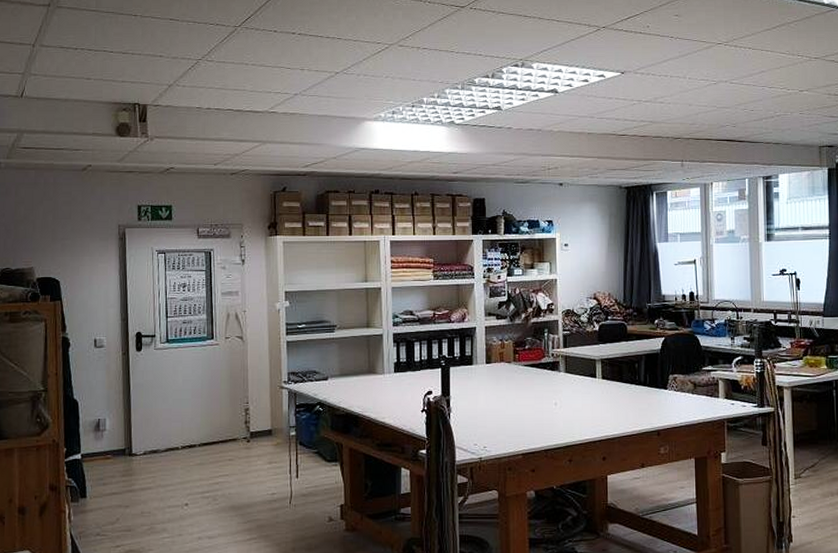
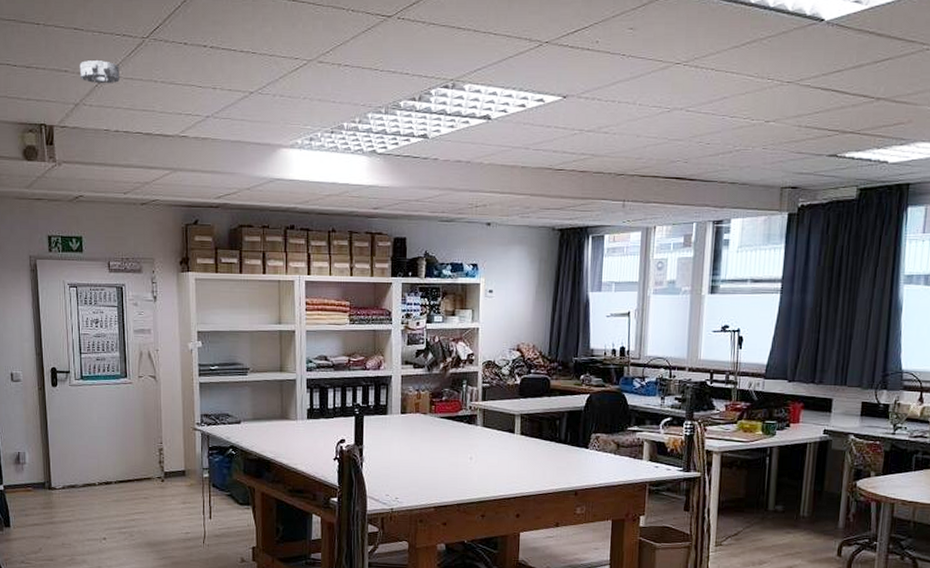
smoke detector: none [174,47,212,67] -> present [79,60,119,84]

